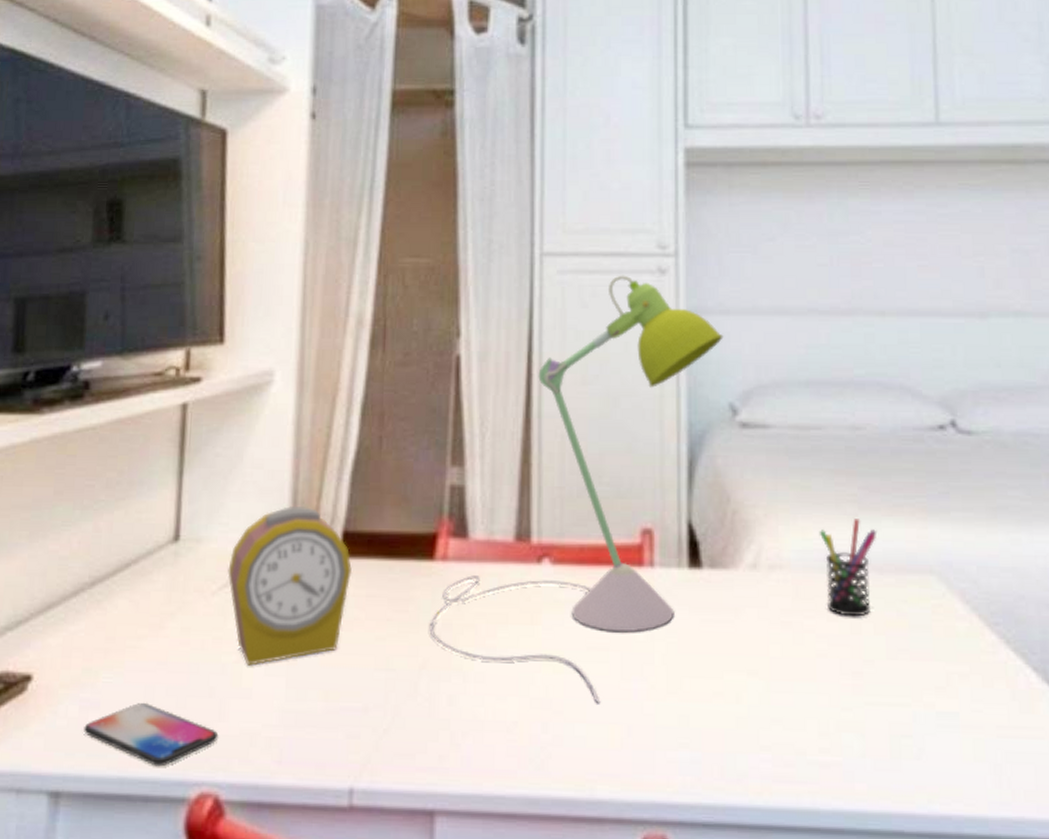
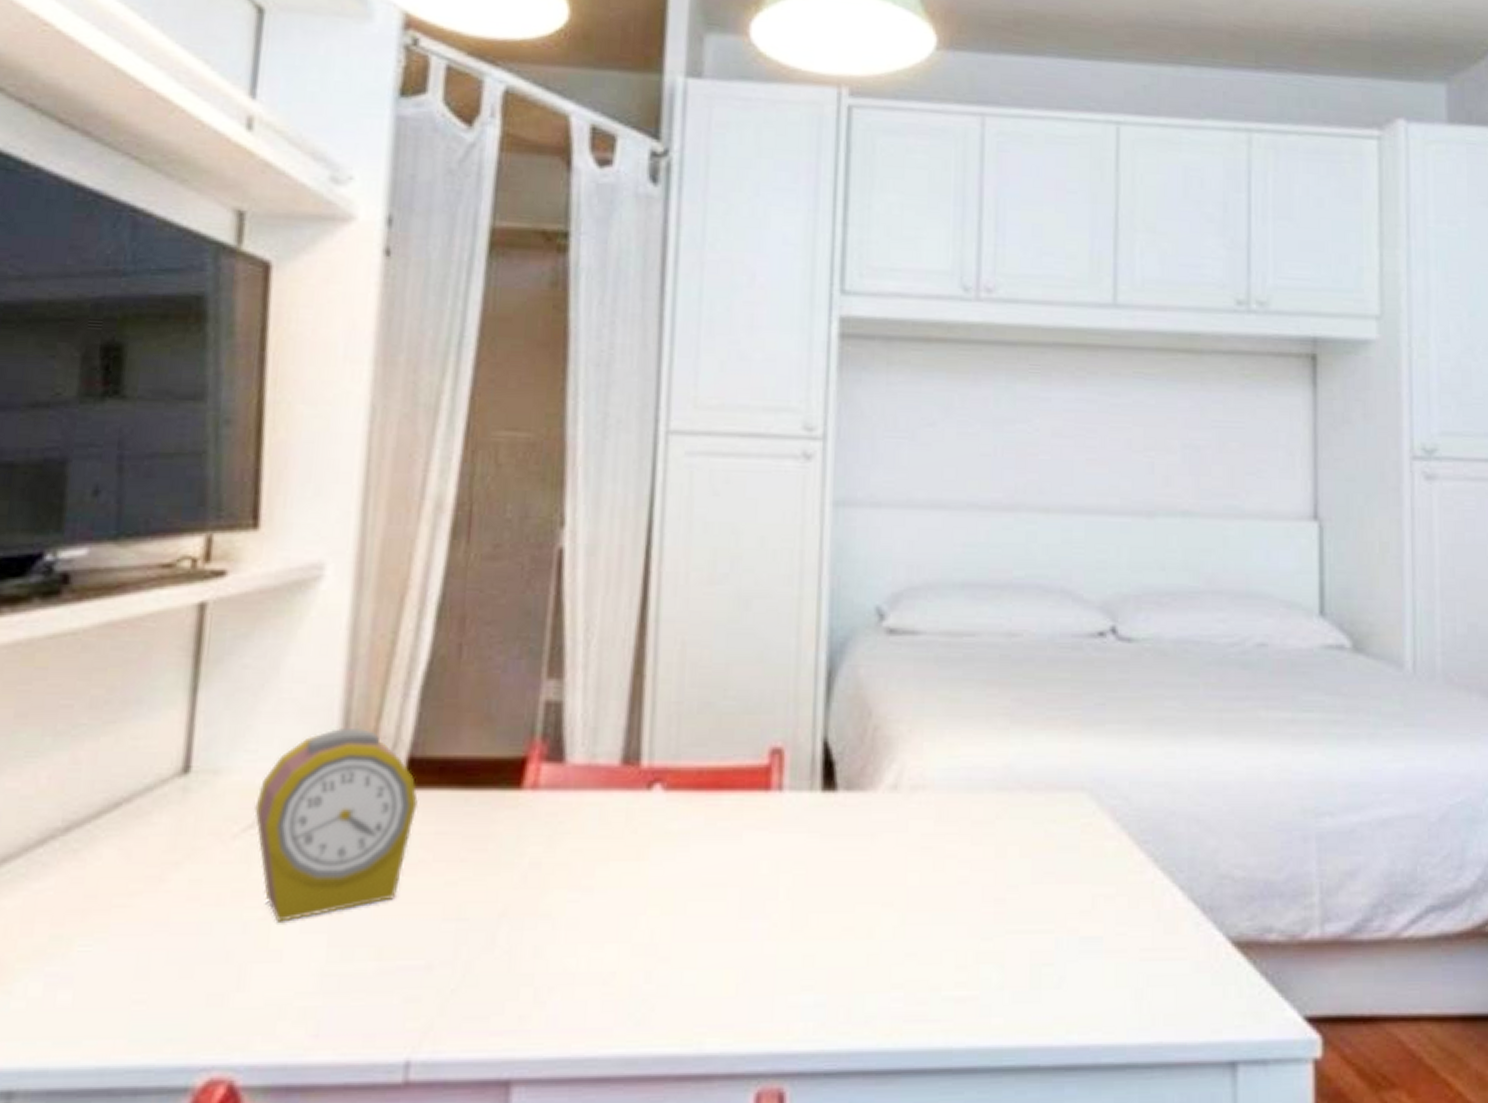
smartphone: present [84,702,219,767] -> none [49,973,236,1051]
desk lamp: present [429,275,723,704] -> none [512,459,873,947]
pen holder: present [819,519,878,617] -> none [966,733,1029,839]

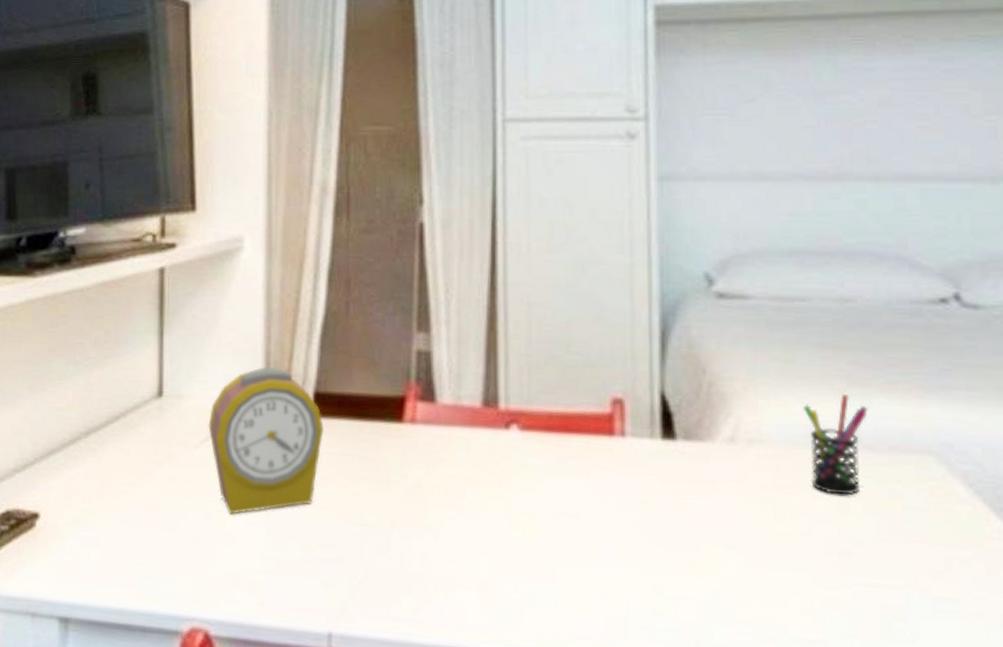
pen holder: none [966,733,1029,839] -> present [802,394,868,495]

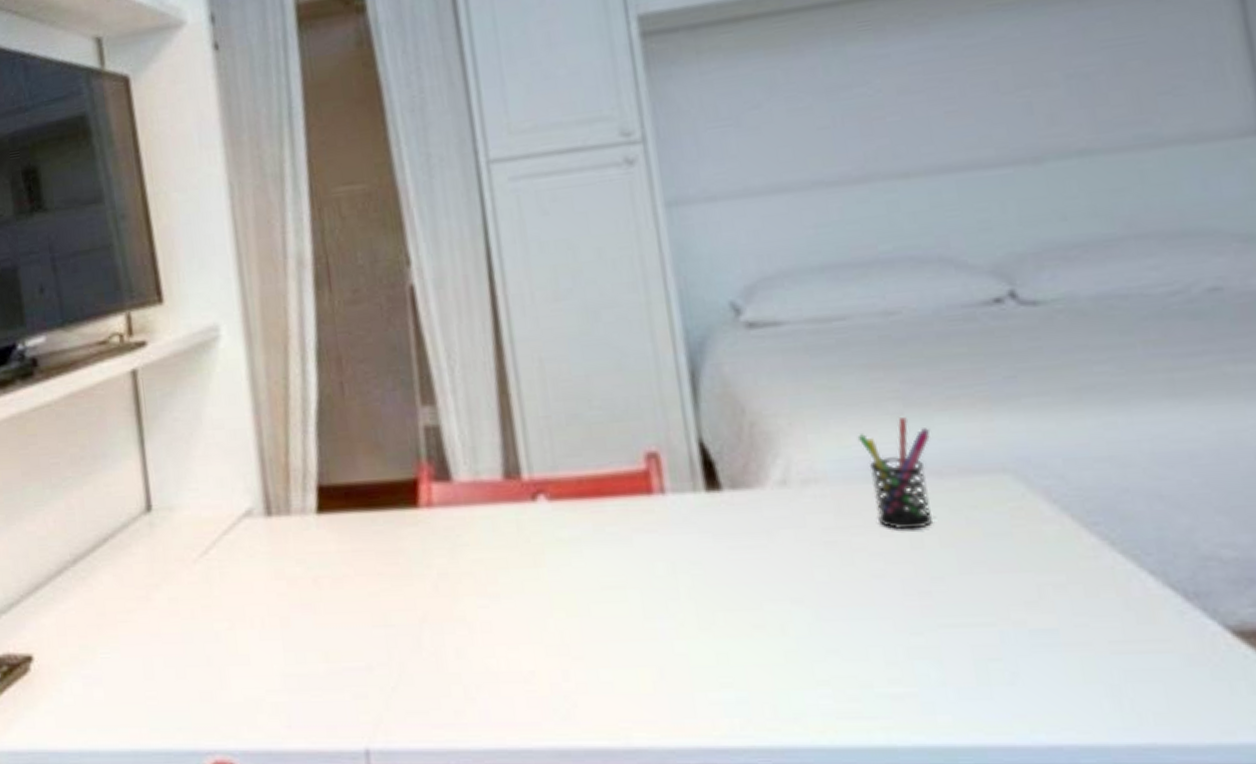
alarm clock: present [208,366,324,515] -> none [205,463,333,632]

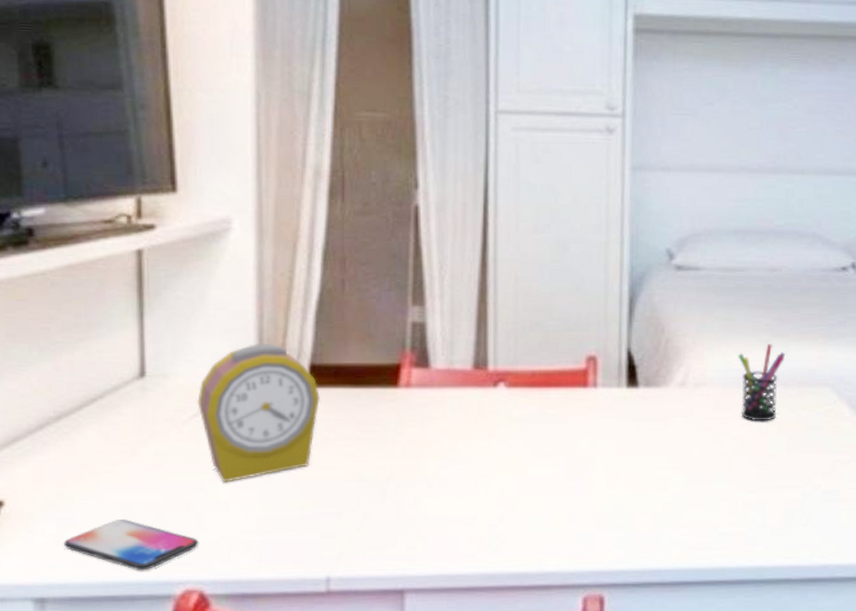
smartphone: none [90,675,224,738] -> present [63,518,199,571]
alarm clock: none [205,463,333,632] -> present [197,342,320,483]

